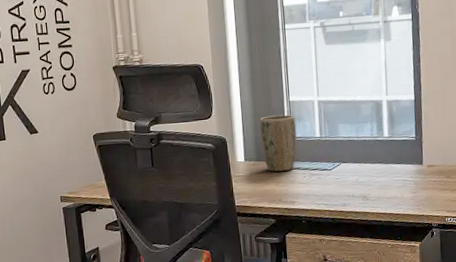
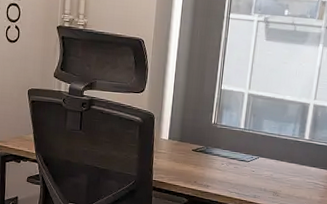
plant pot: present [259,114,297,172] -> none [186,100,223,156]

